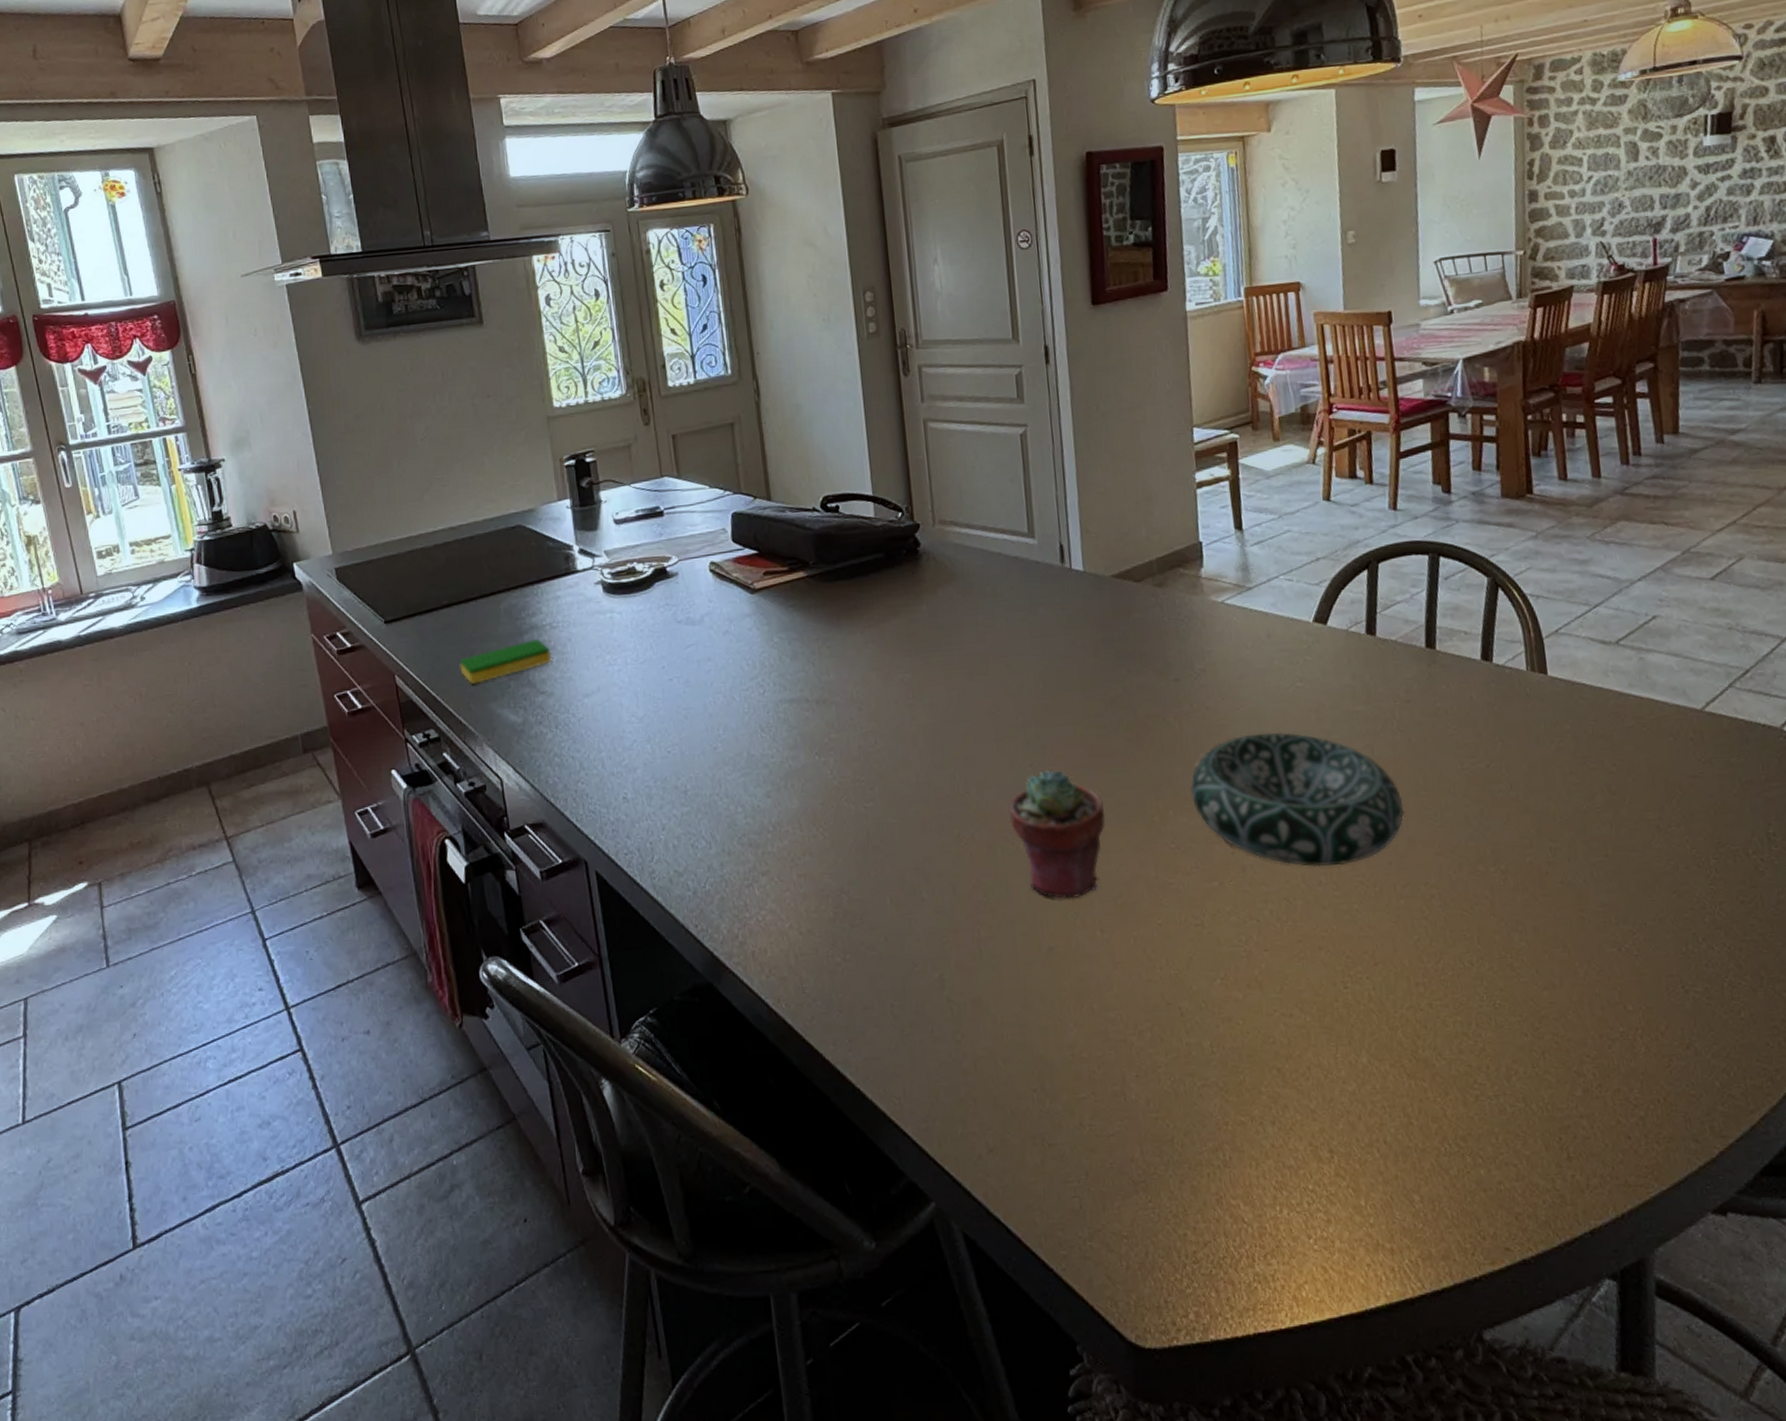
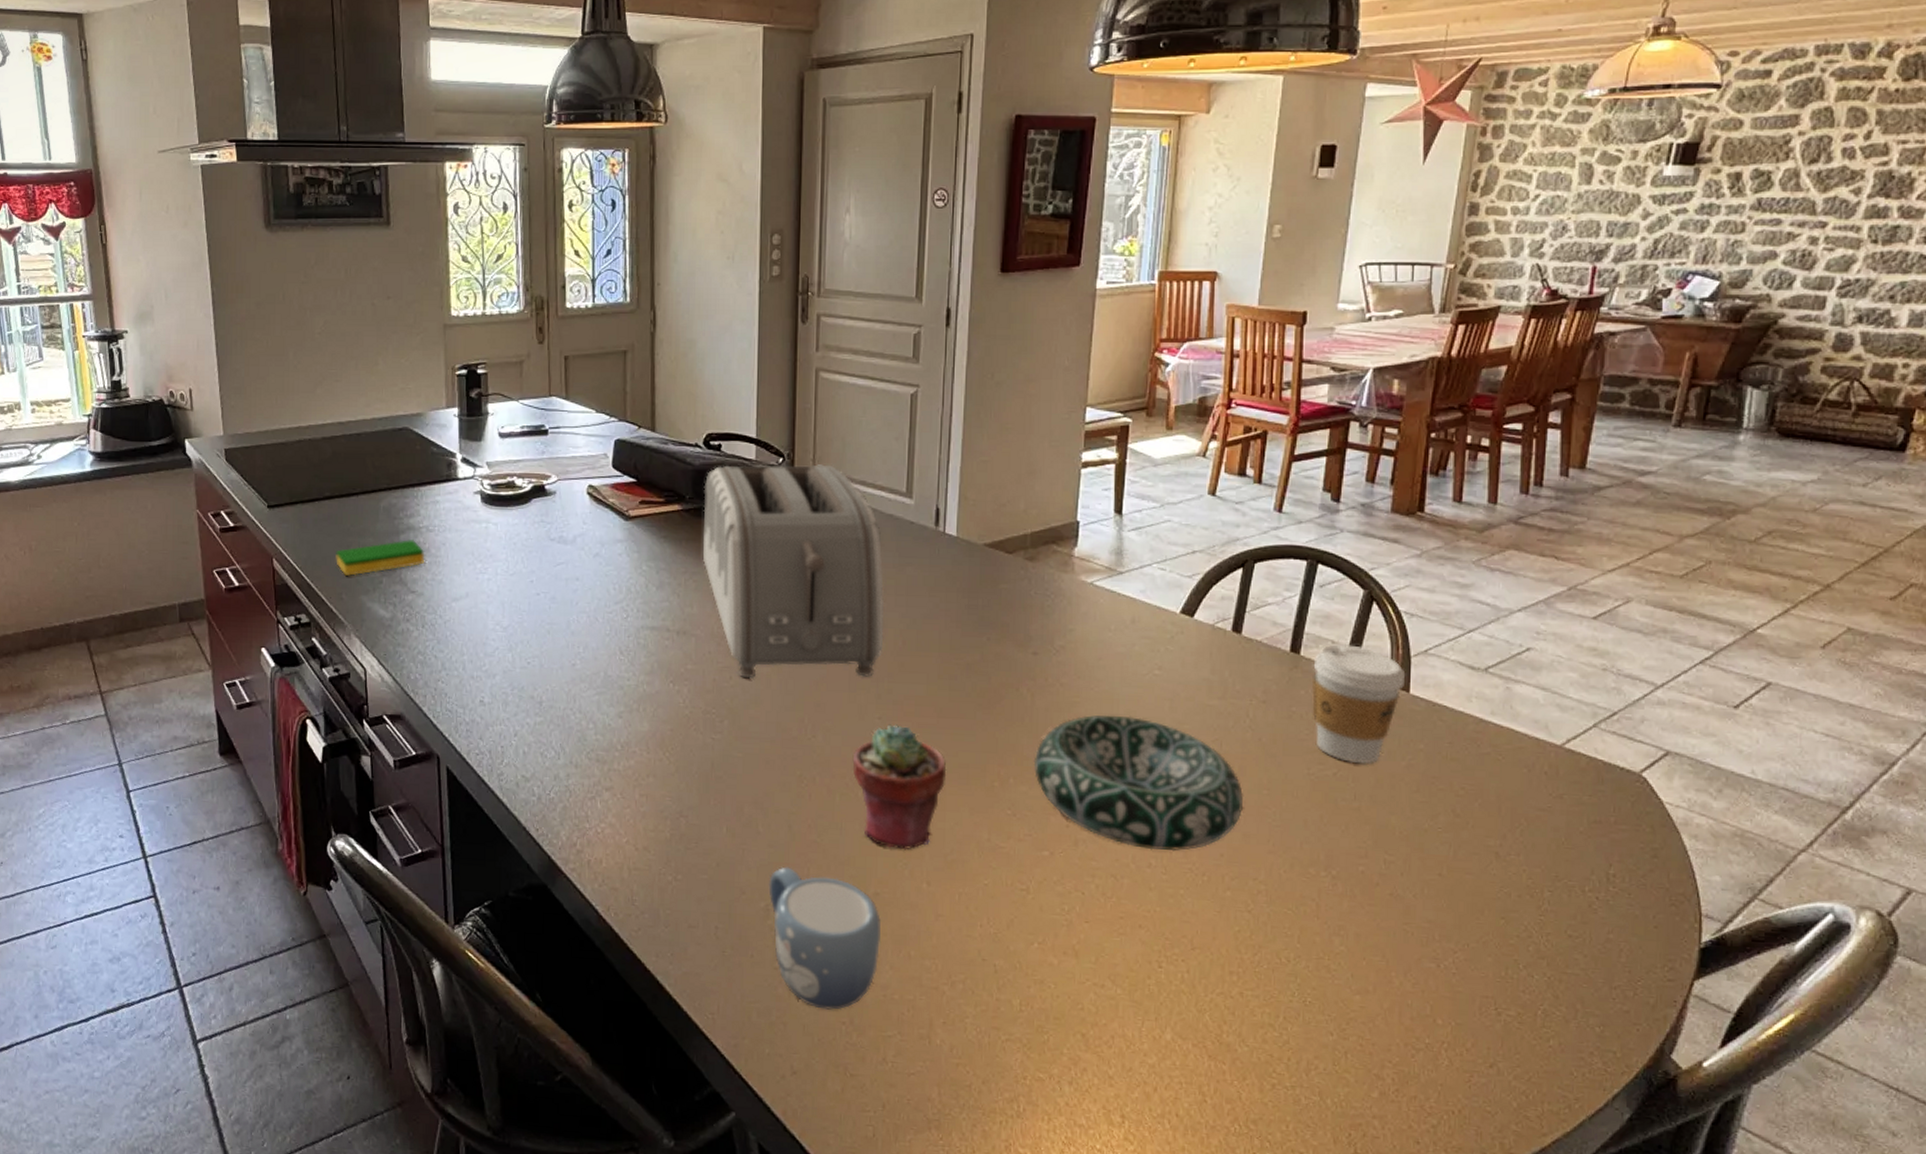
toaster: none [826,514,1025,741] -> present [702,464,885,679]
mug: none [940,932,1062,1078] -> present [768,867,881,1010]
coffee cup: none [1450,633,1541,753] -> present [1311,644,1406,765]

